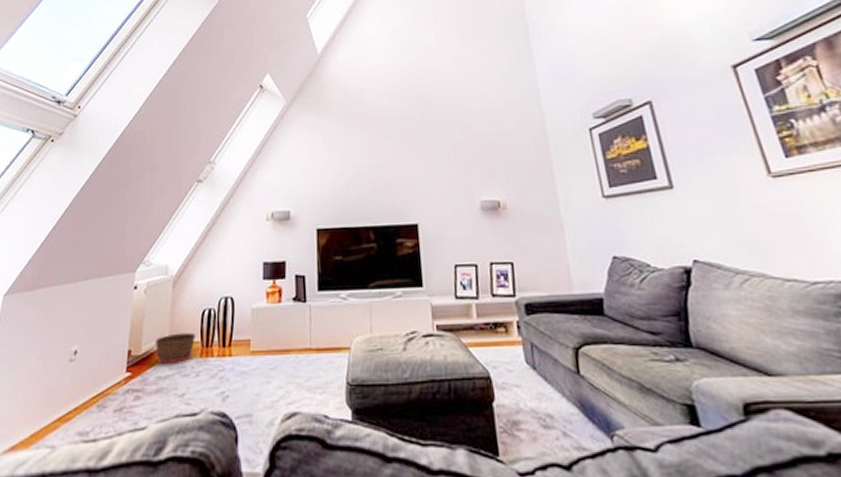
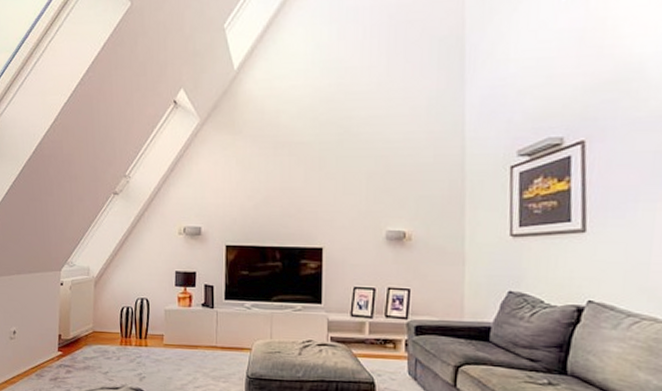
basket: present [155,332,195,365] -> none [81,324,116,349]

